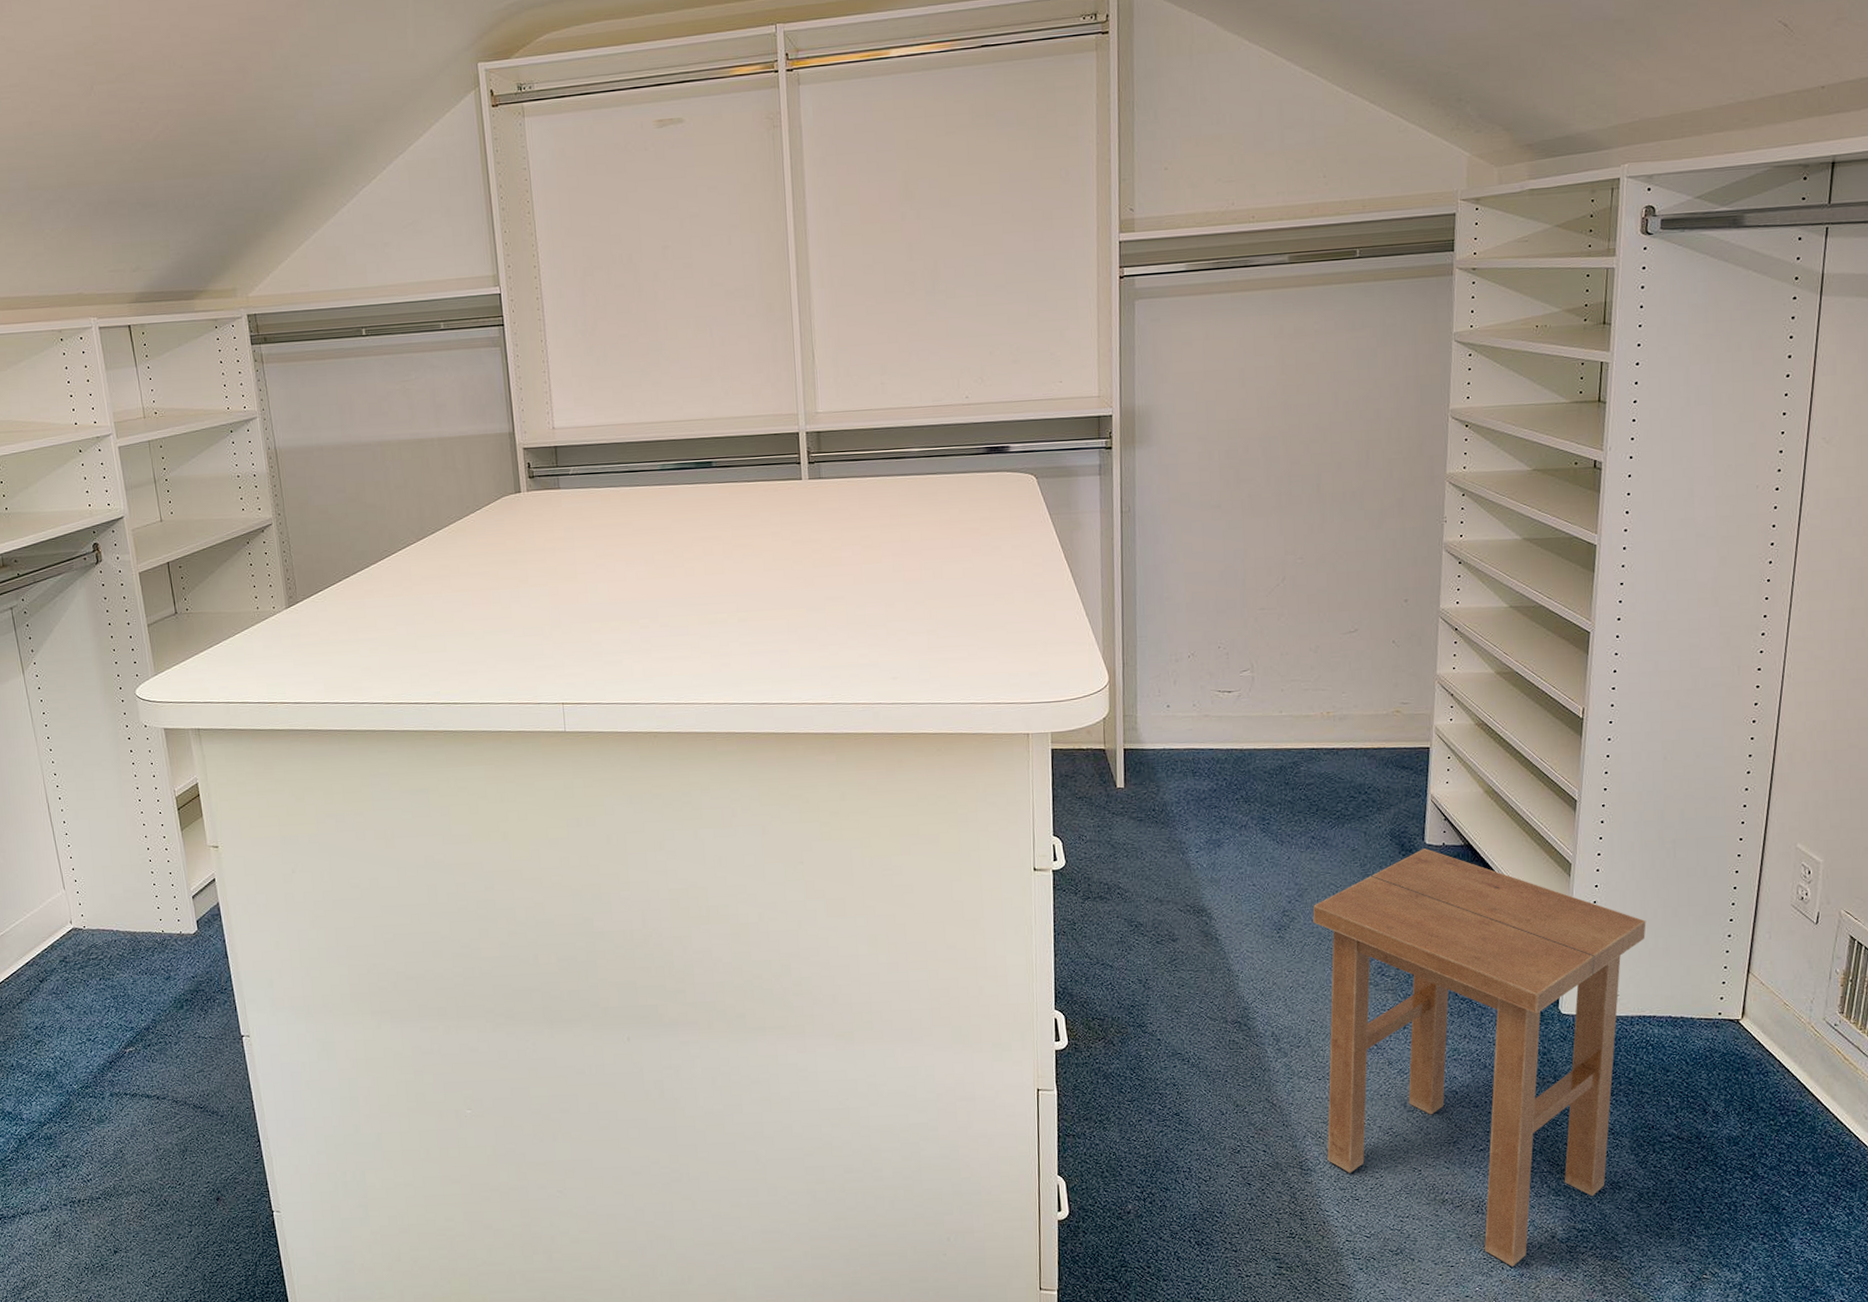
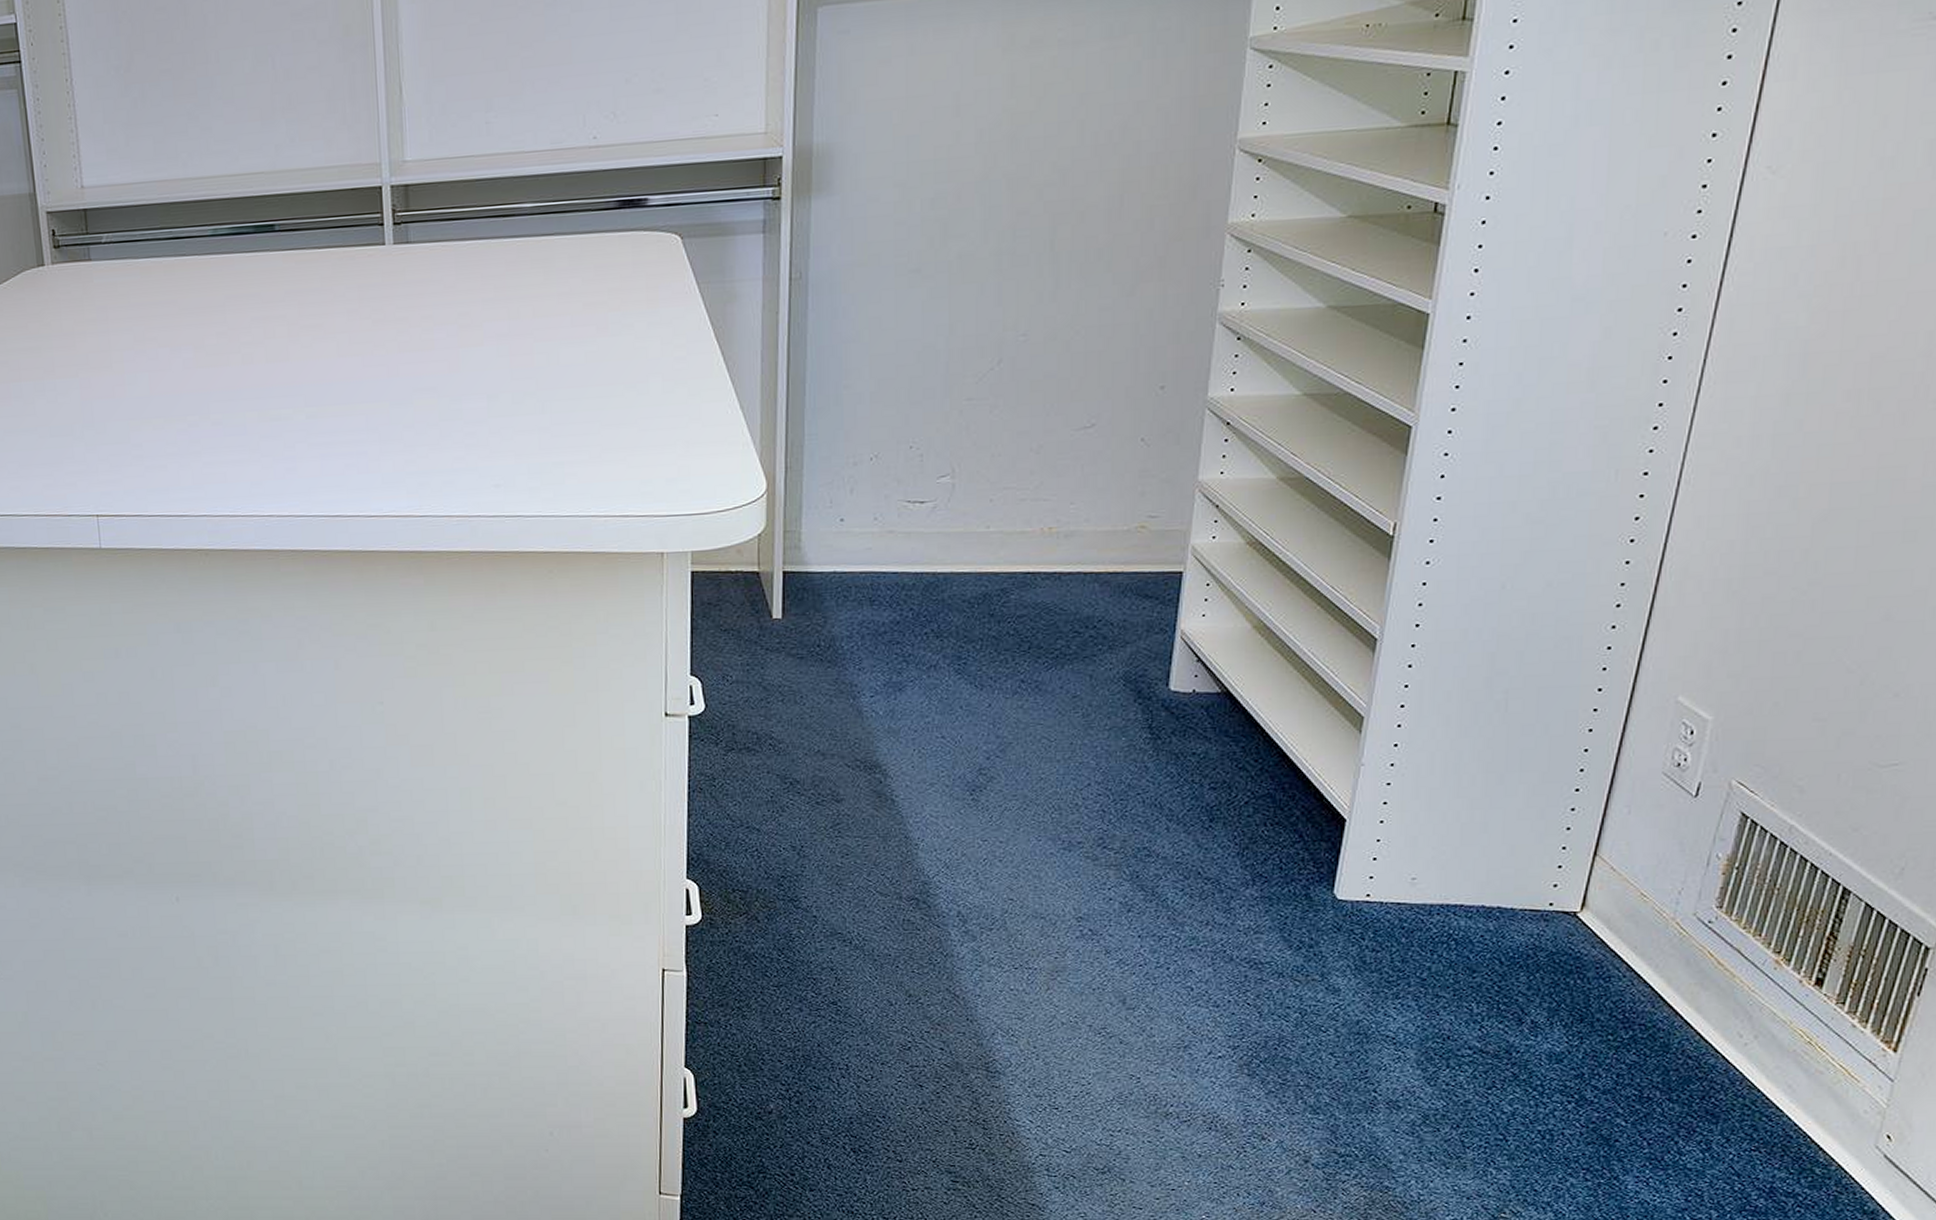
stool: present [1312,848,1646,1267] -> none [1017,696,1460,1193]

